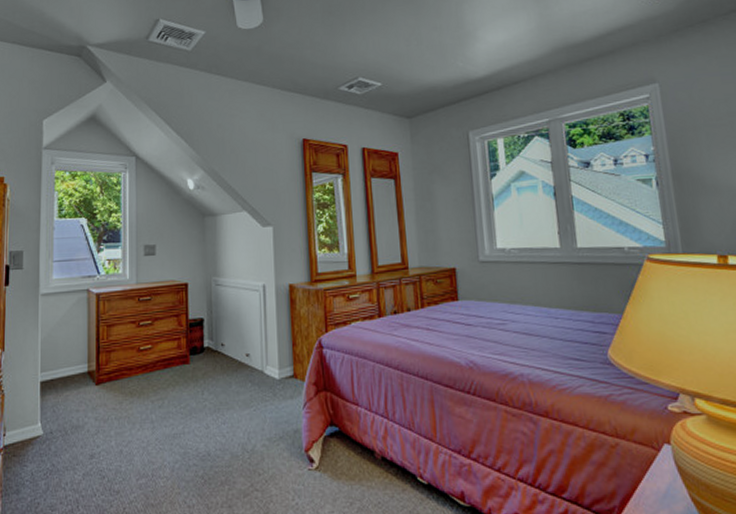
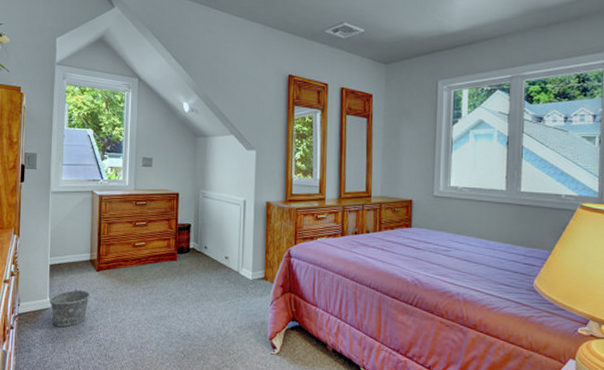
bucket: none [40,396,90,457] -> present [49,278,91,327]

